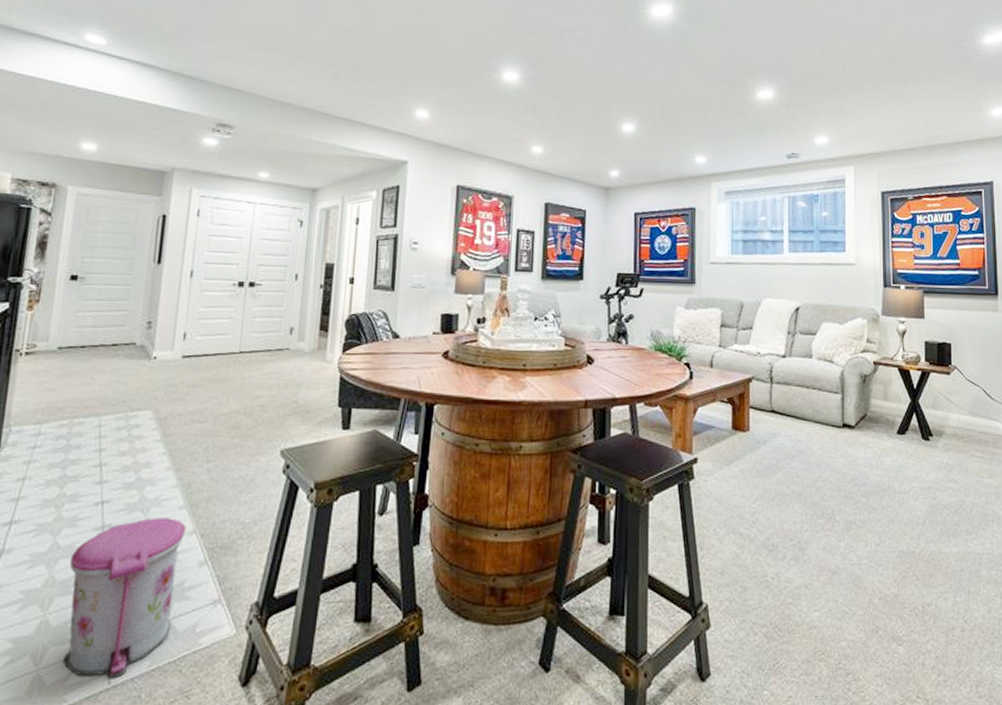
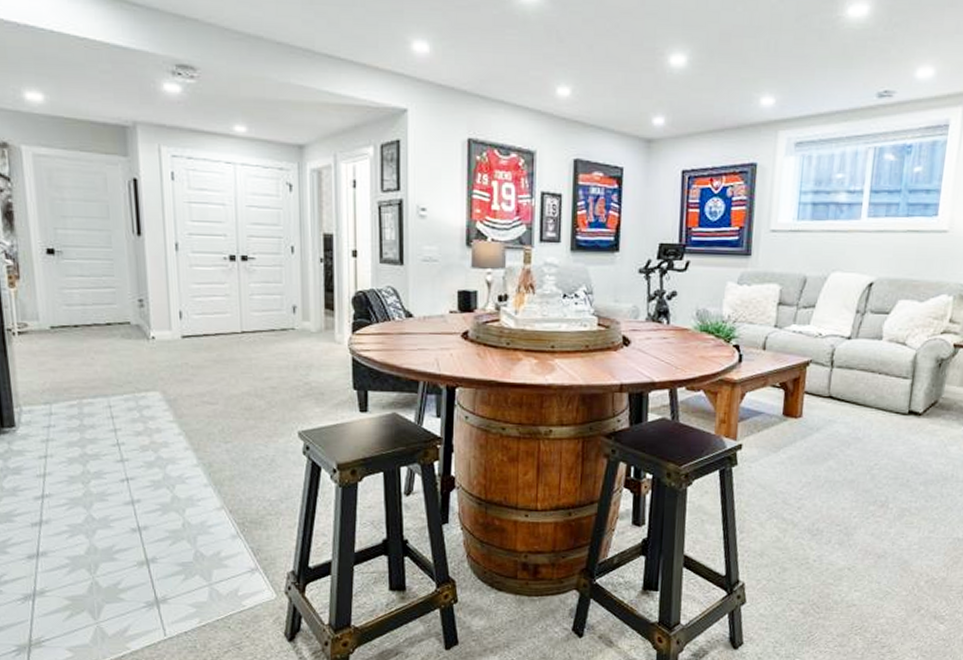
trash can: present [63,518,186,679] -> none [106,494,214,632]

